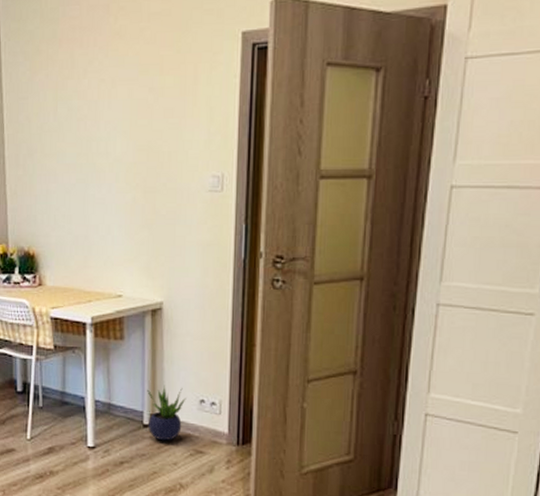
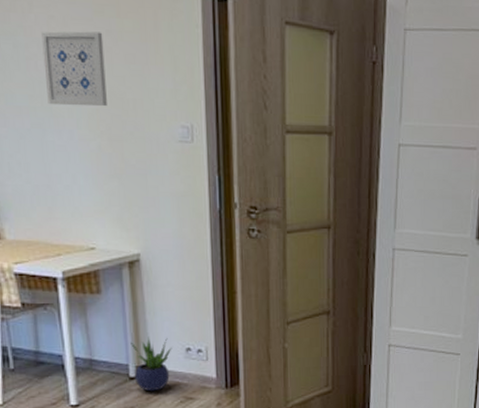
wall art: none [92,90,146,161] -> present [41,31,107,107]

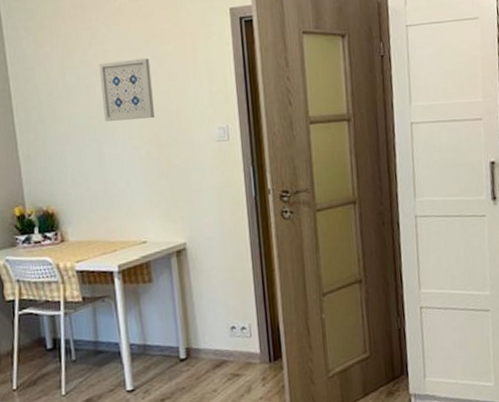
potted plant: present [130,336,172,392] -> none [180,318,218,371]

